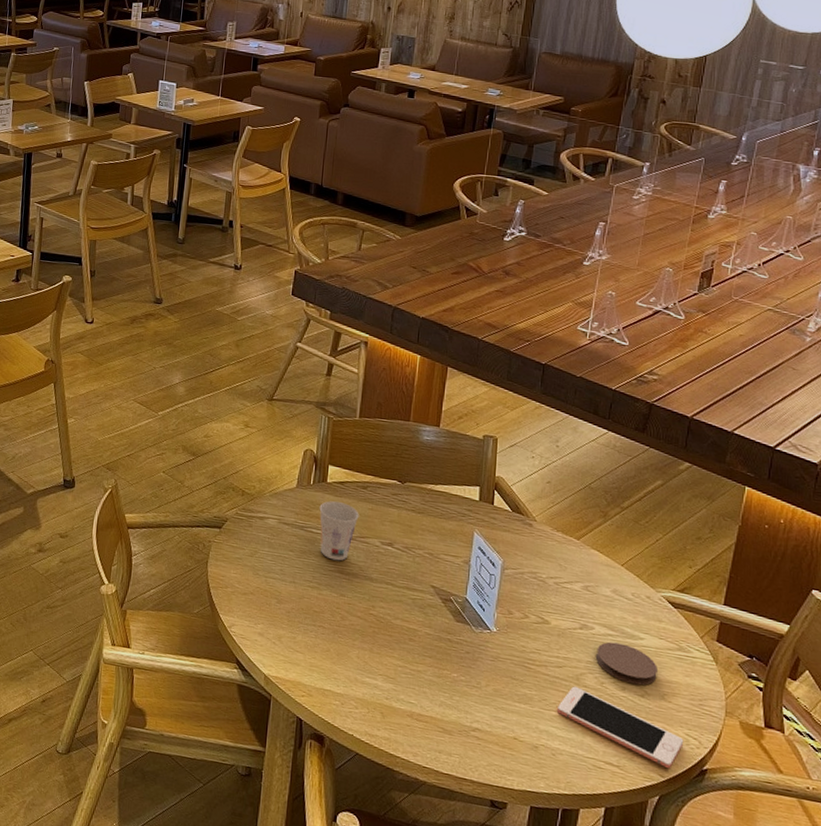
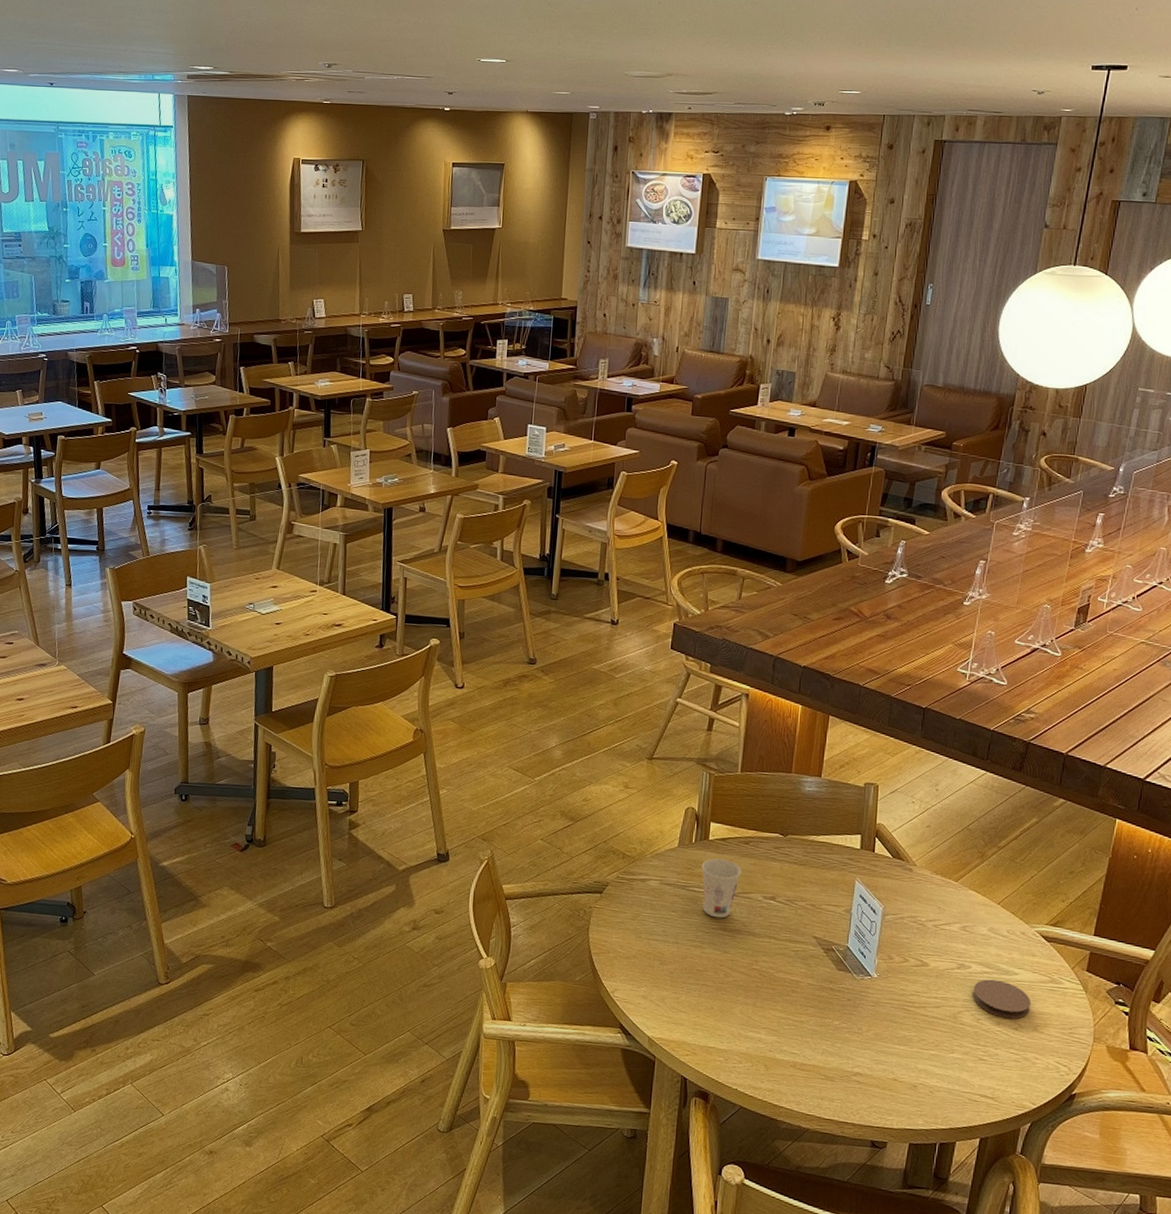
cell phone: present [557,686,684,769] -> none [935,1024,1055,1097]

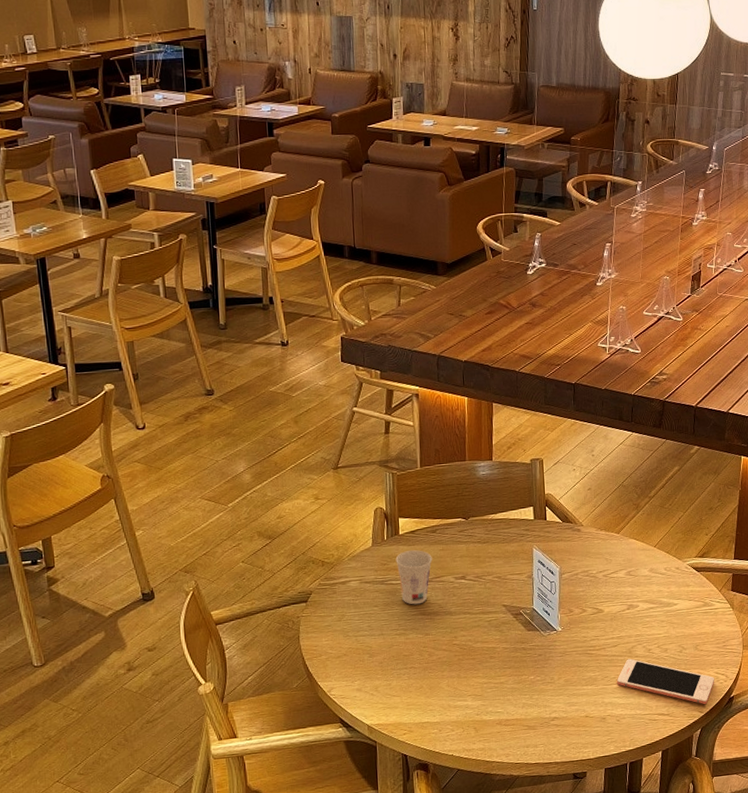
cell phone: none [935,1024,1055,1097] -> present [617,658,715,705]
coaster: present [972,979,1031,1019] -> none [642,612,690,644]

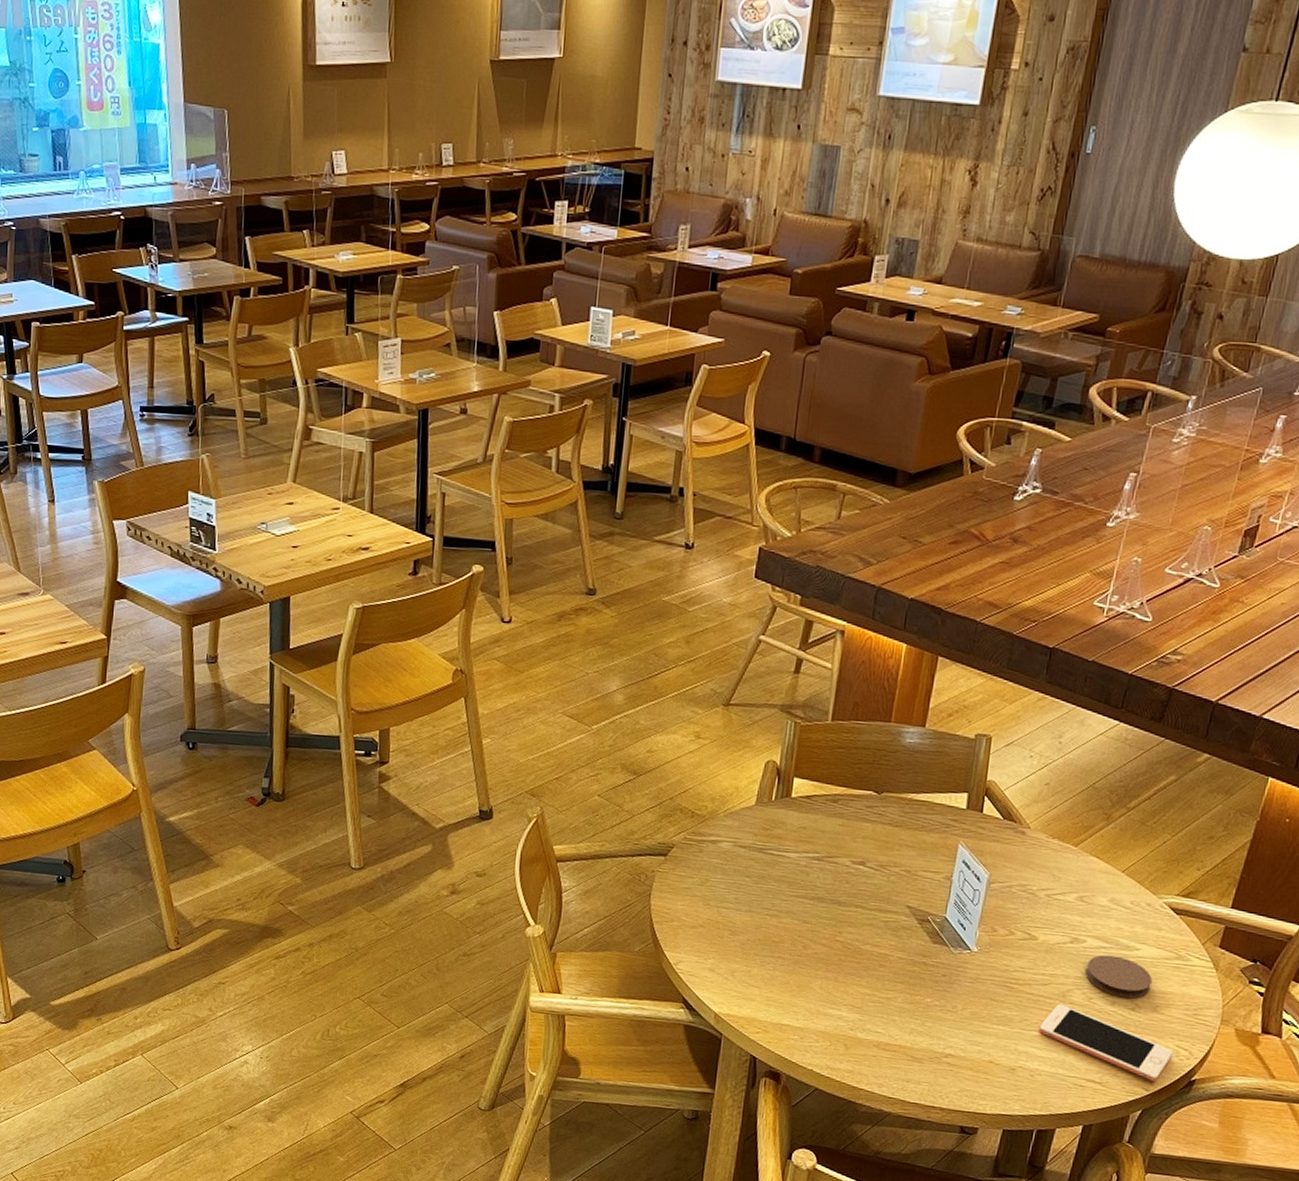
cup: present [395,550,432,605] -> none [781,818,828,885]
coaster: none [642,612,690,644] -> present [1085,954,1152,999]

